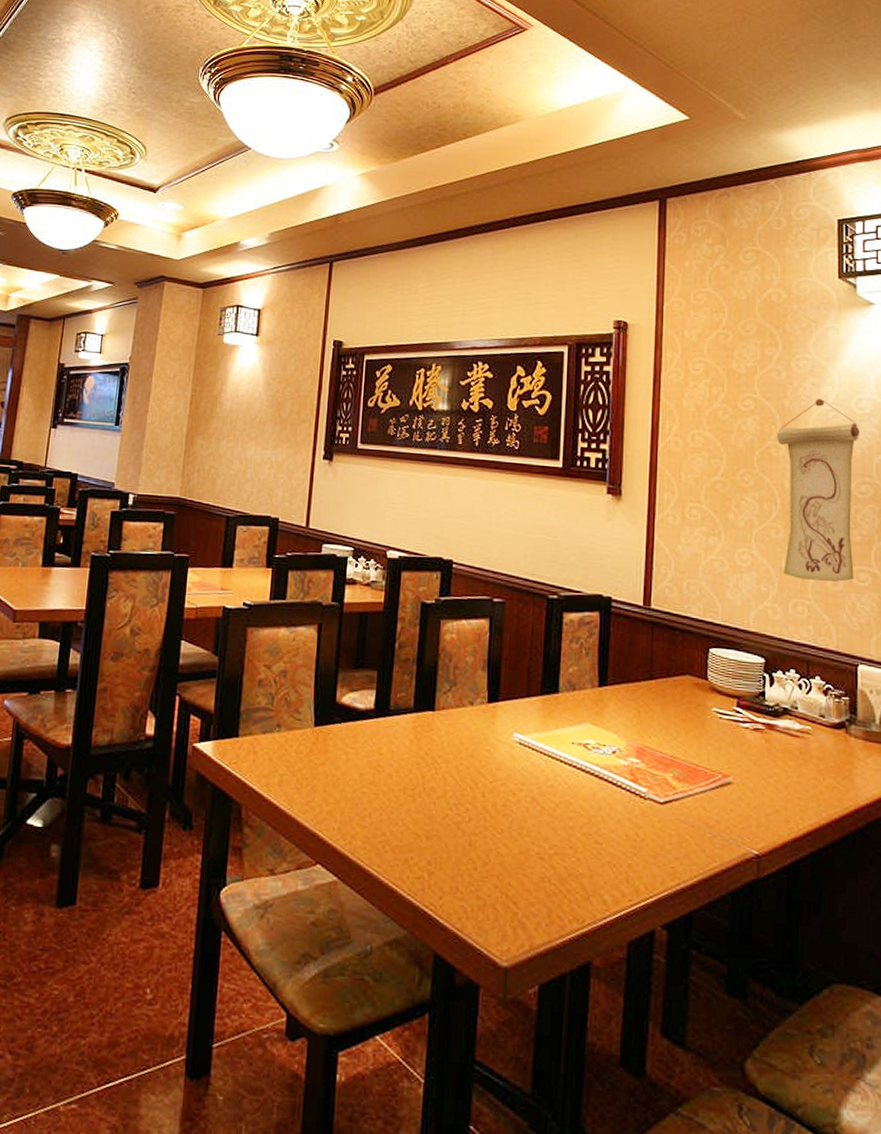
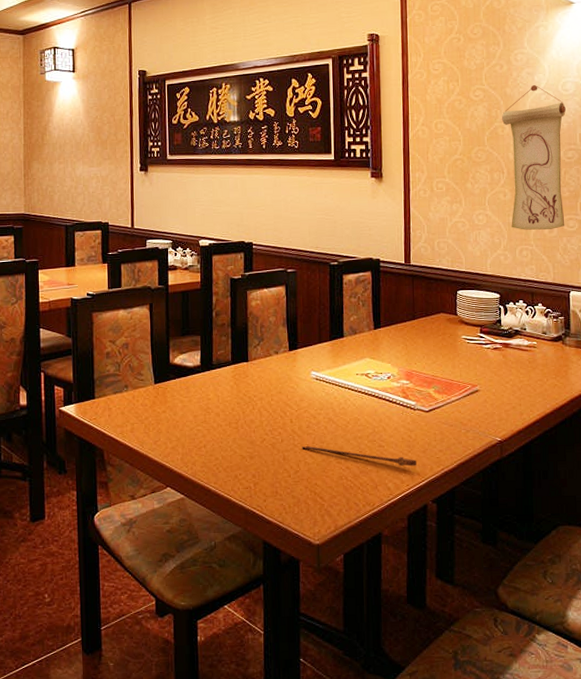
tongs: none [494,831,644,876] -> present [302,446,417,467]

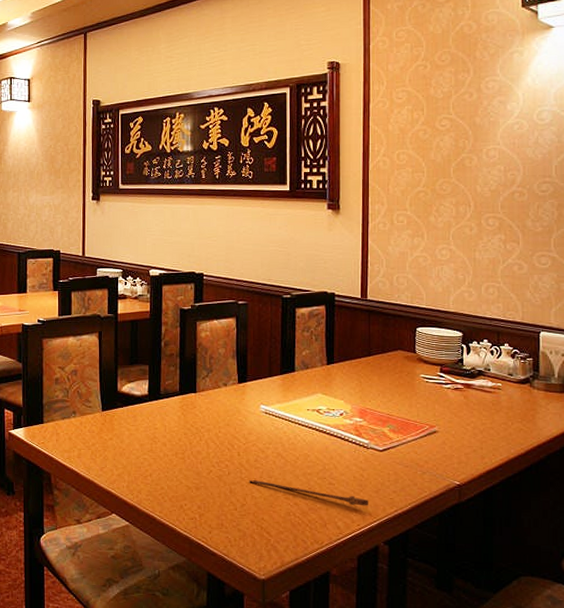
wall scroll: present [502,85,566,230] -> none [470,114,541,266]

